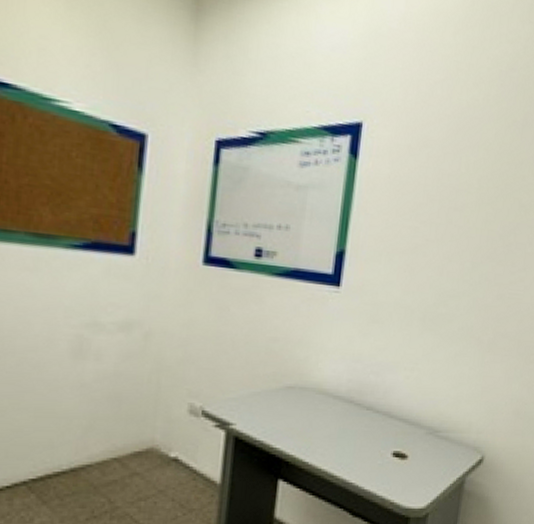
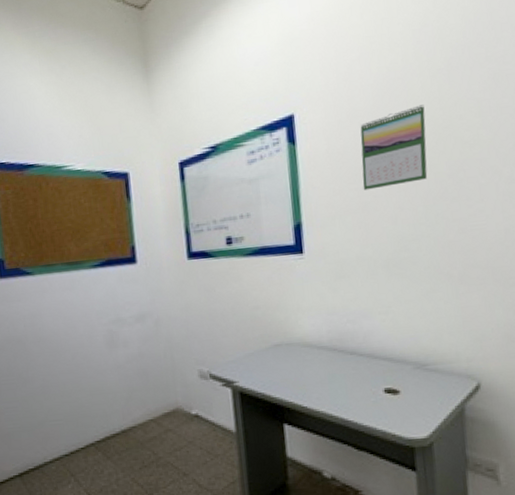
calendar: none [417,153,494,235] -> present [360,104,428,191]

